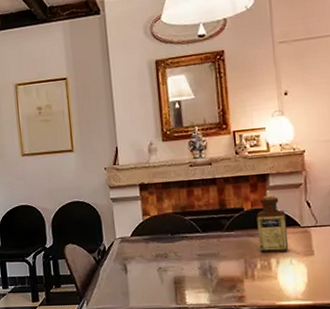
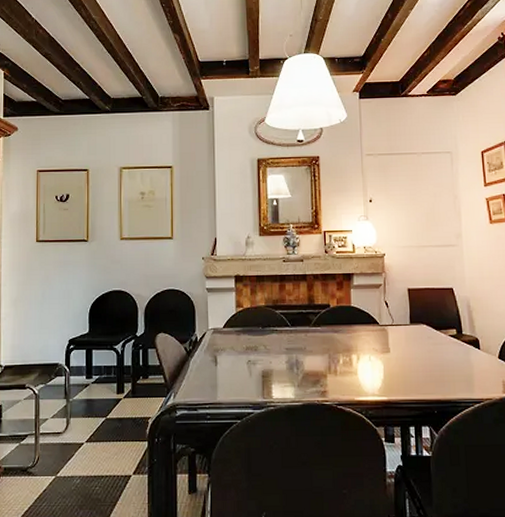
bottle: present [256,195,289,253] -> none [341,294,369,349]

